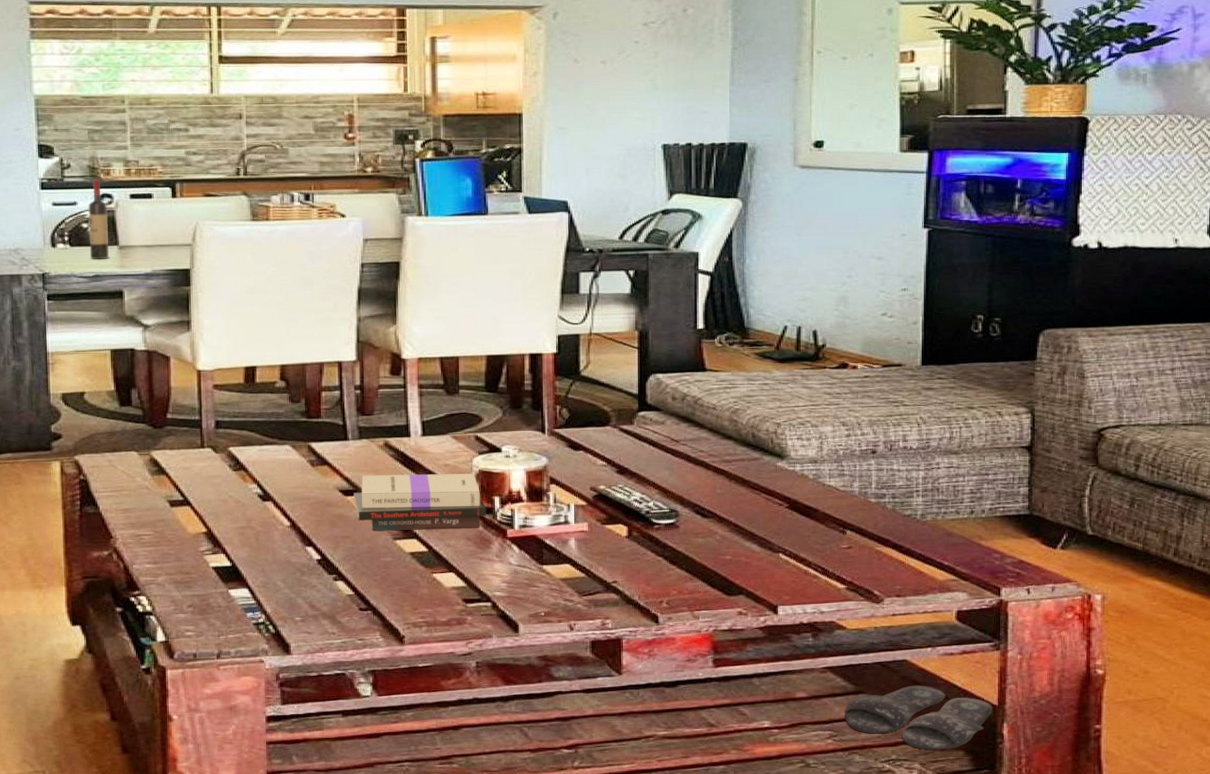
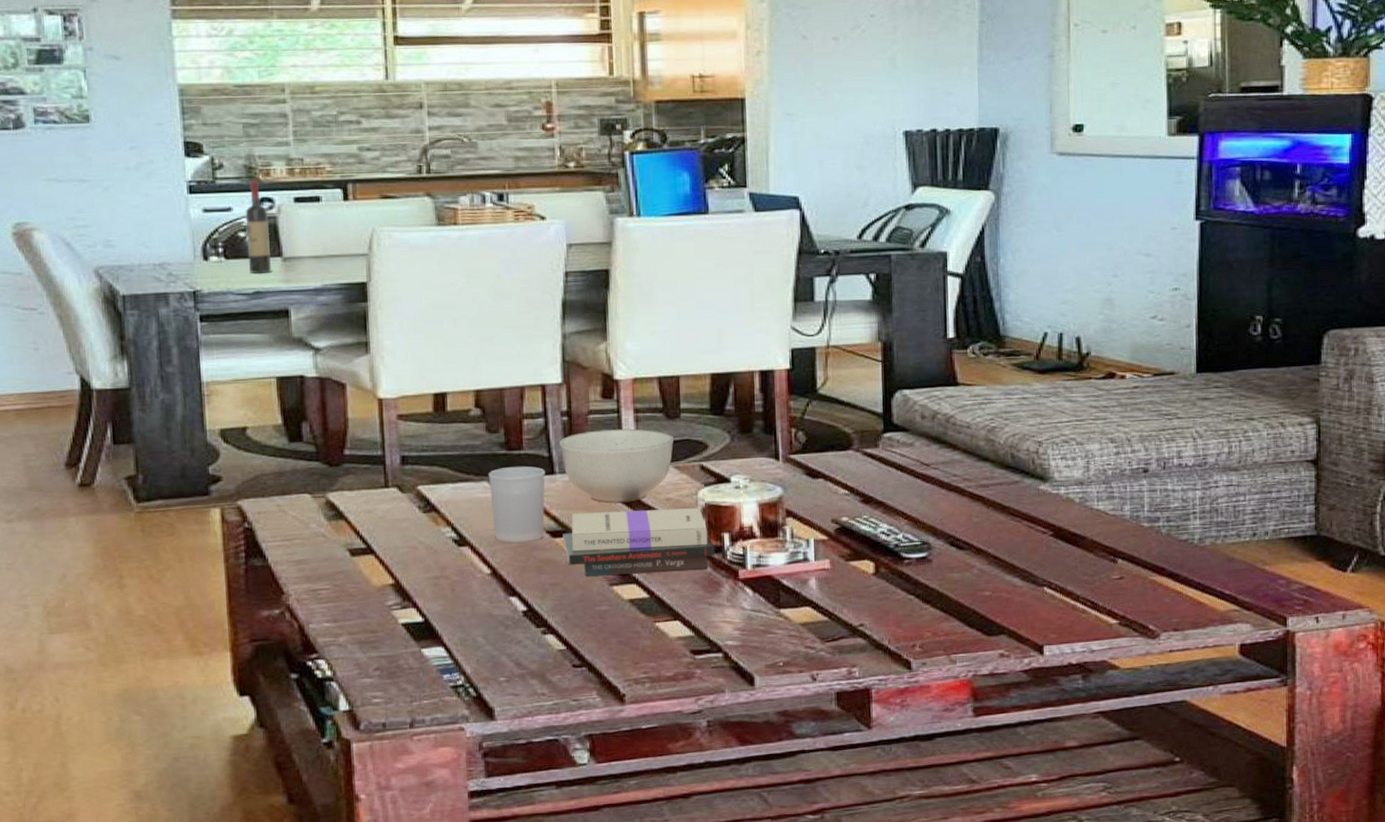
candle holder: none [290,432,340,500] -> present [488,466,545,544]
bowl: none [353,402,453,468] -> present [559,428,675,504]
slippers: present [844,685,993,751] -> none [1119,728,1281,800]

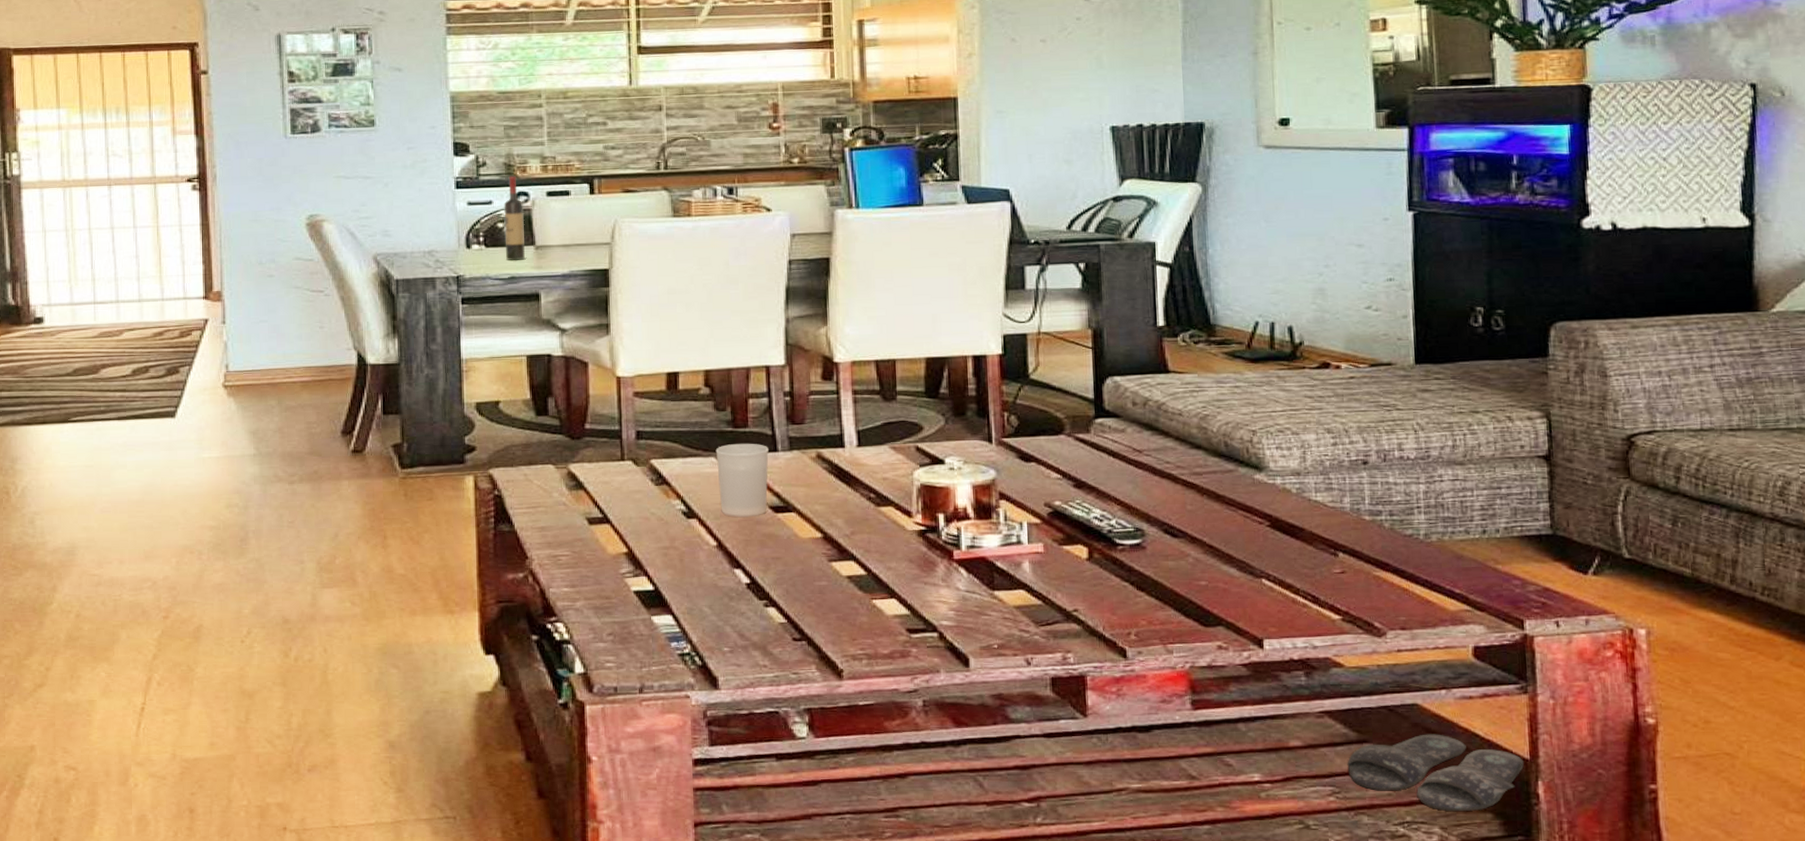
bowl: present [559,428,675,504] -> none [782,409,891,481]
books: present [563,508,715,576] -> none [784,488,930,551]
slippers: none [1119,728,1281,800] -> present [1347,734,1524,812]

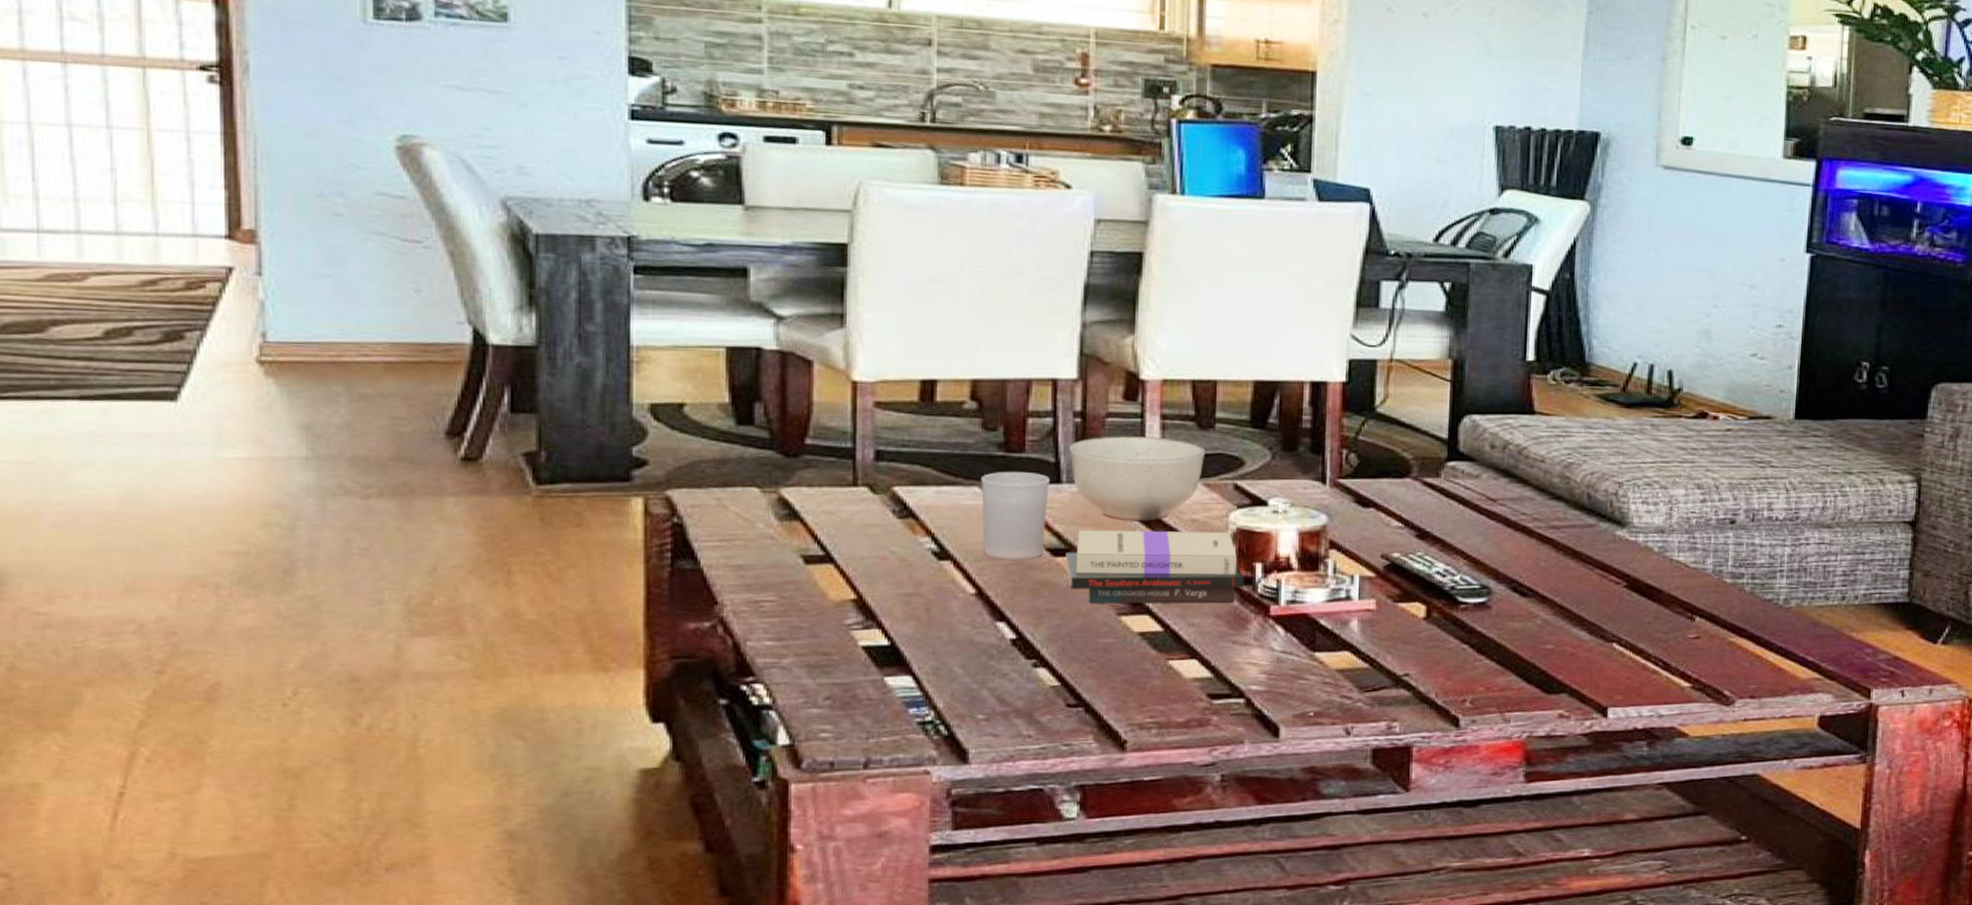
wine bottle: present [504,175,525,261] -> none [700,110,731,223]
bowl: none [782,409,891,481] -> present [1069,436,1206,522]
books: none [784,488,930,551] -> present [1065,530,1245,604]
slippers: present [1347,734,1524,812] -> none [1681,805,1854,883]

